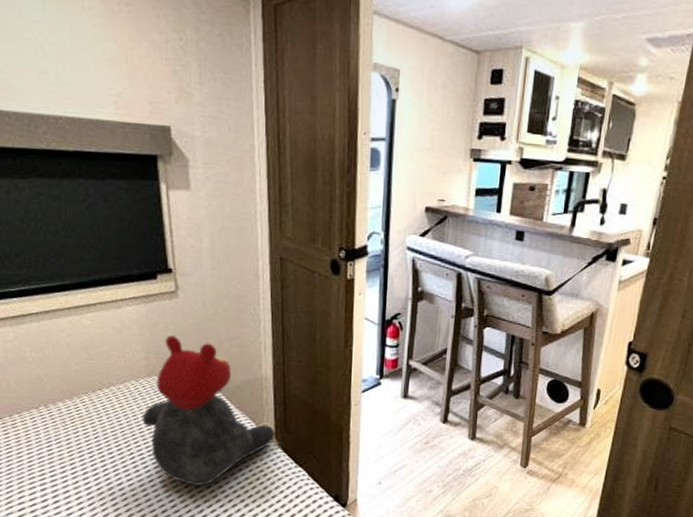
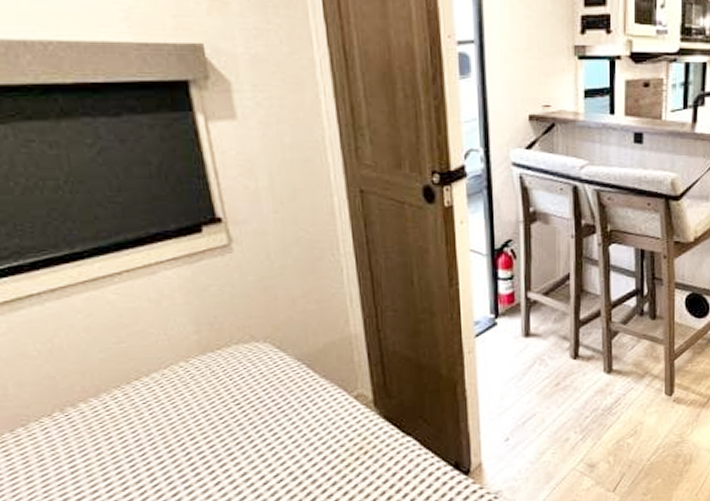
teddy bear: present [142,335,275,486] -> none [197,299,374,481]

